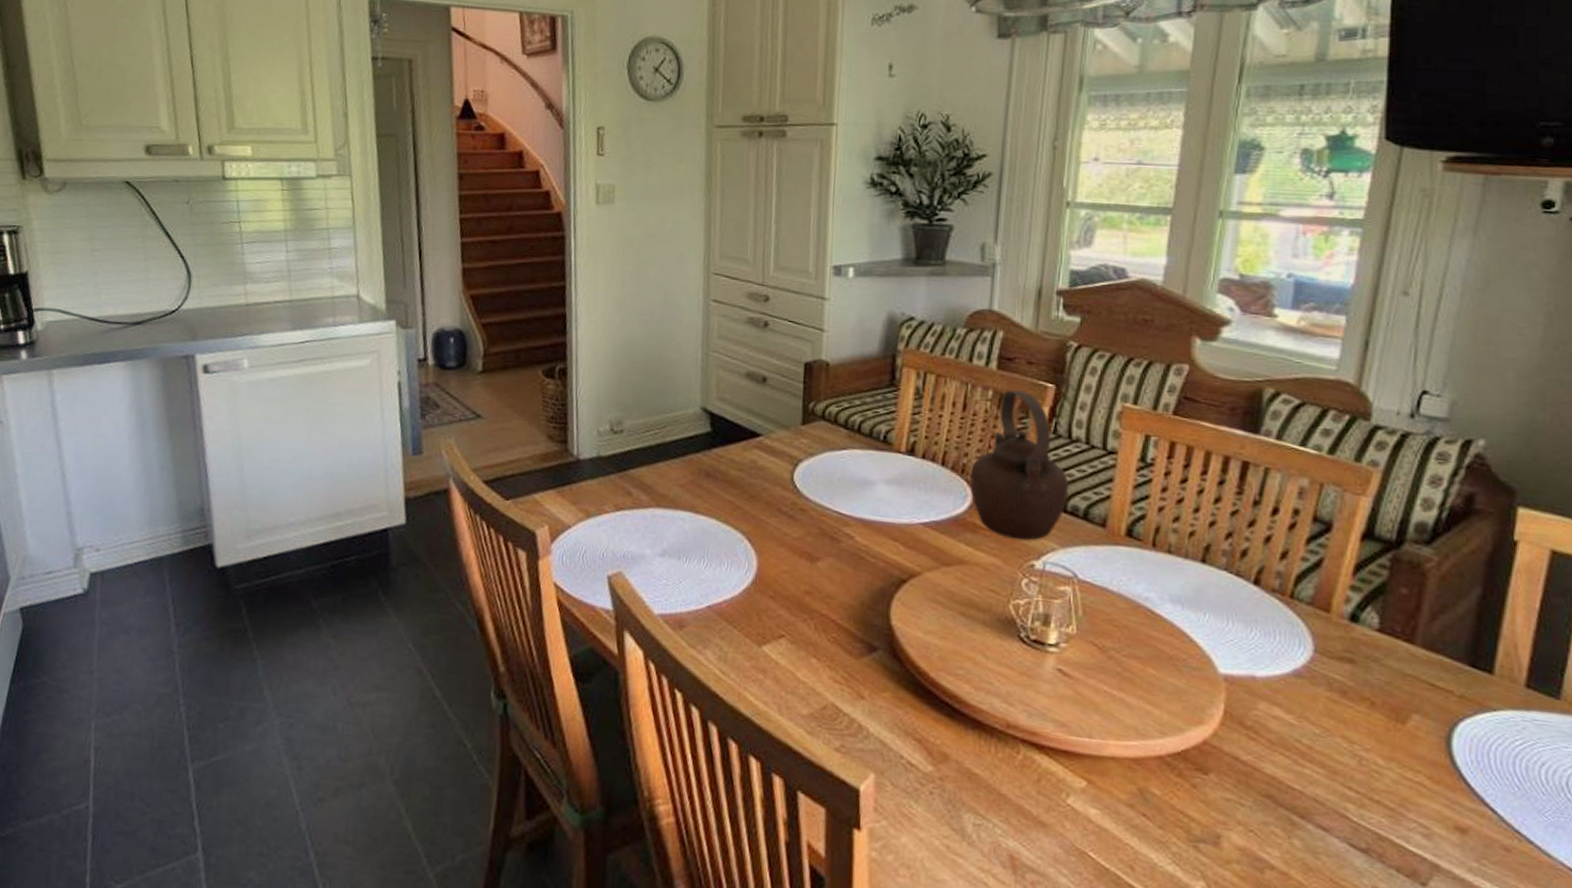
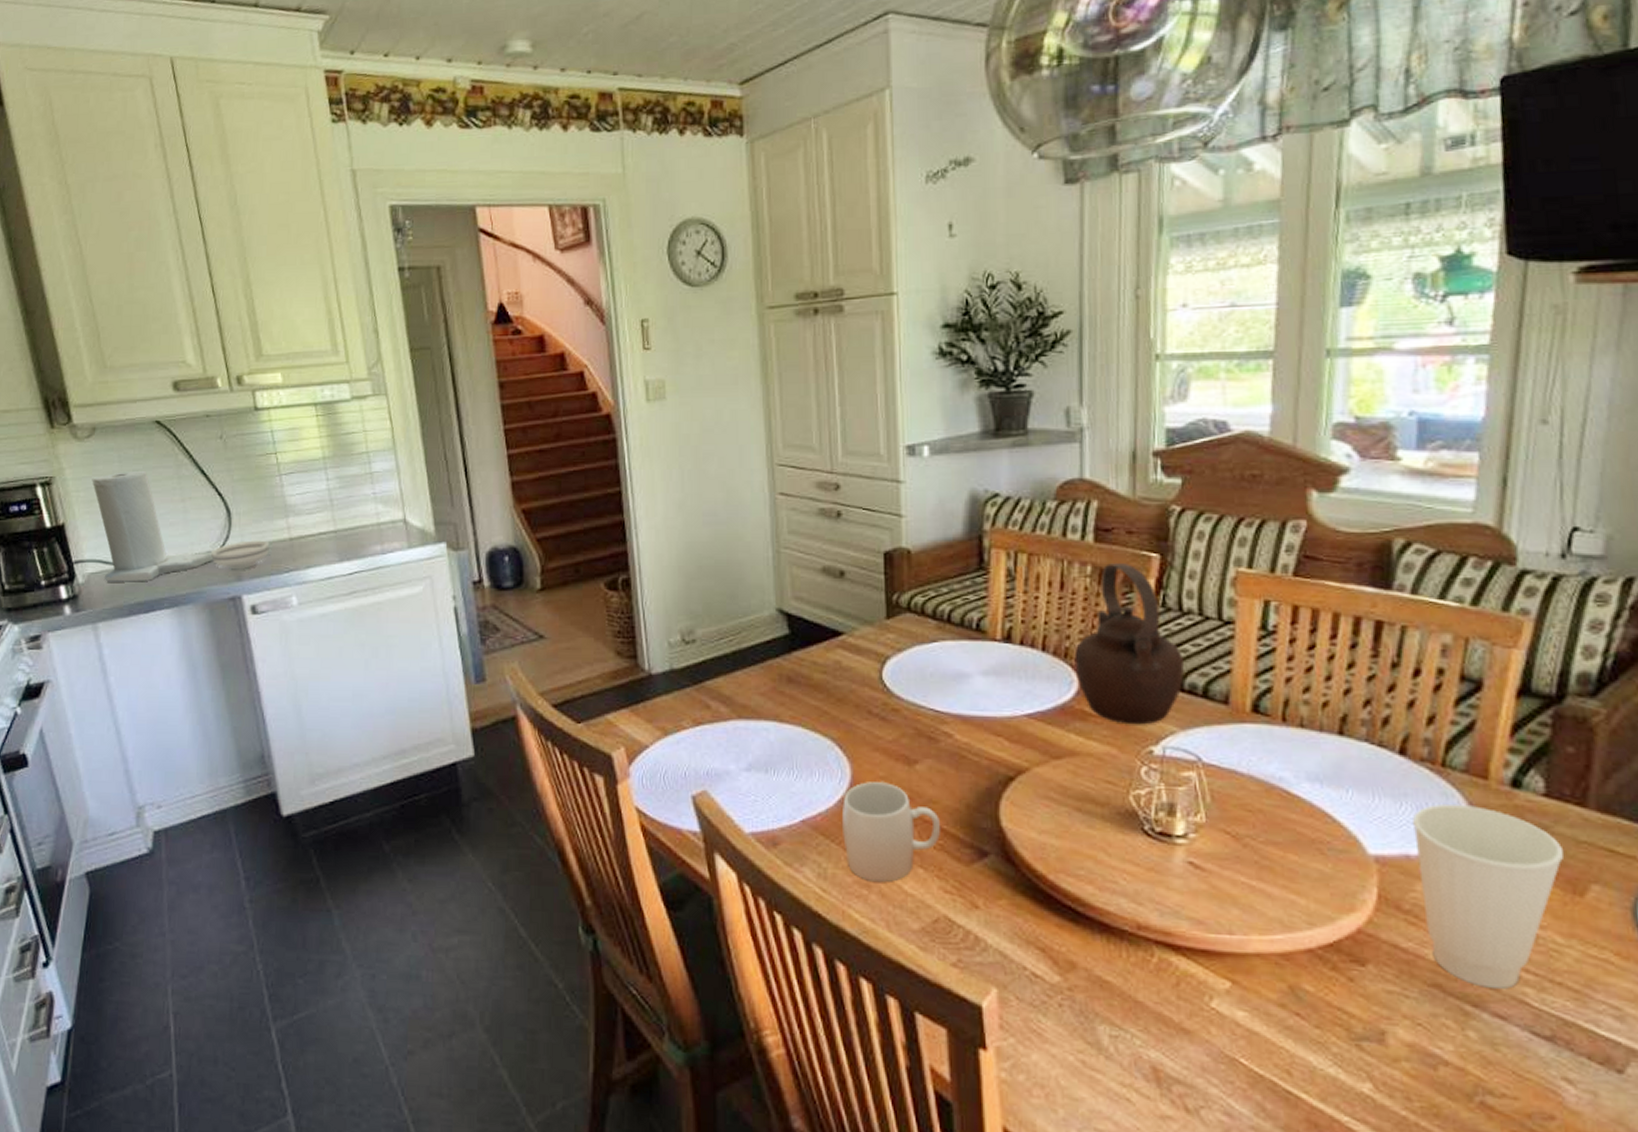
paper towel: none [58,226,171,334] -> present [92,470,214,584]
bowl: none [168,303,226,330] -> present [210,540,270,570]
mug: none [744,574,836,670] -> present [841,782,941,883]
cup: none [1259,632,1391,804] -> present [1411,803,1565,989]

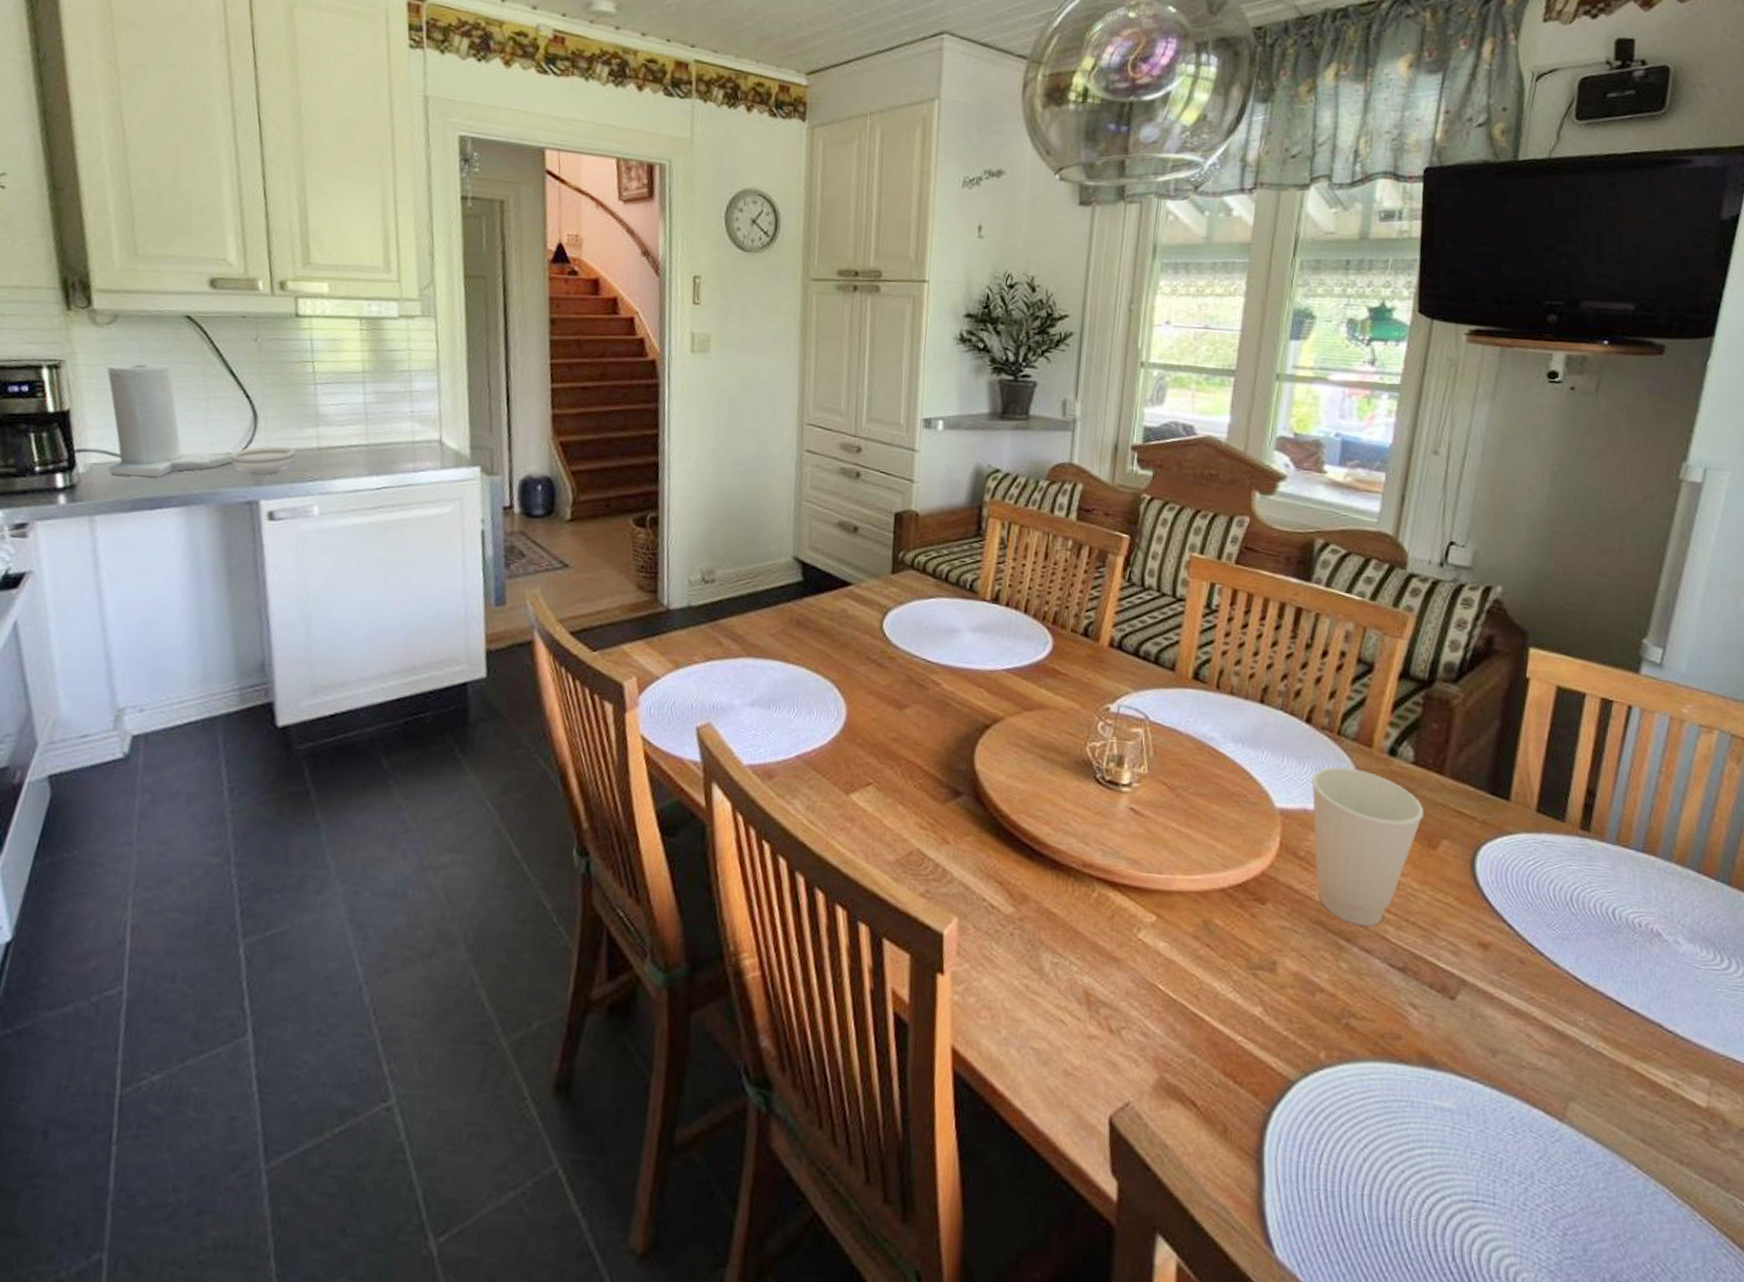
mug: present [841,782,941,883] -> none [833,722,923,817]
teapot: present [1074,562,1184,725] -> none [1050,539,1141,685]

